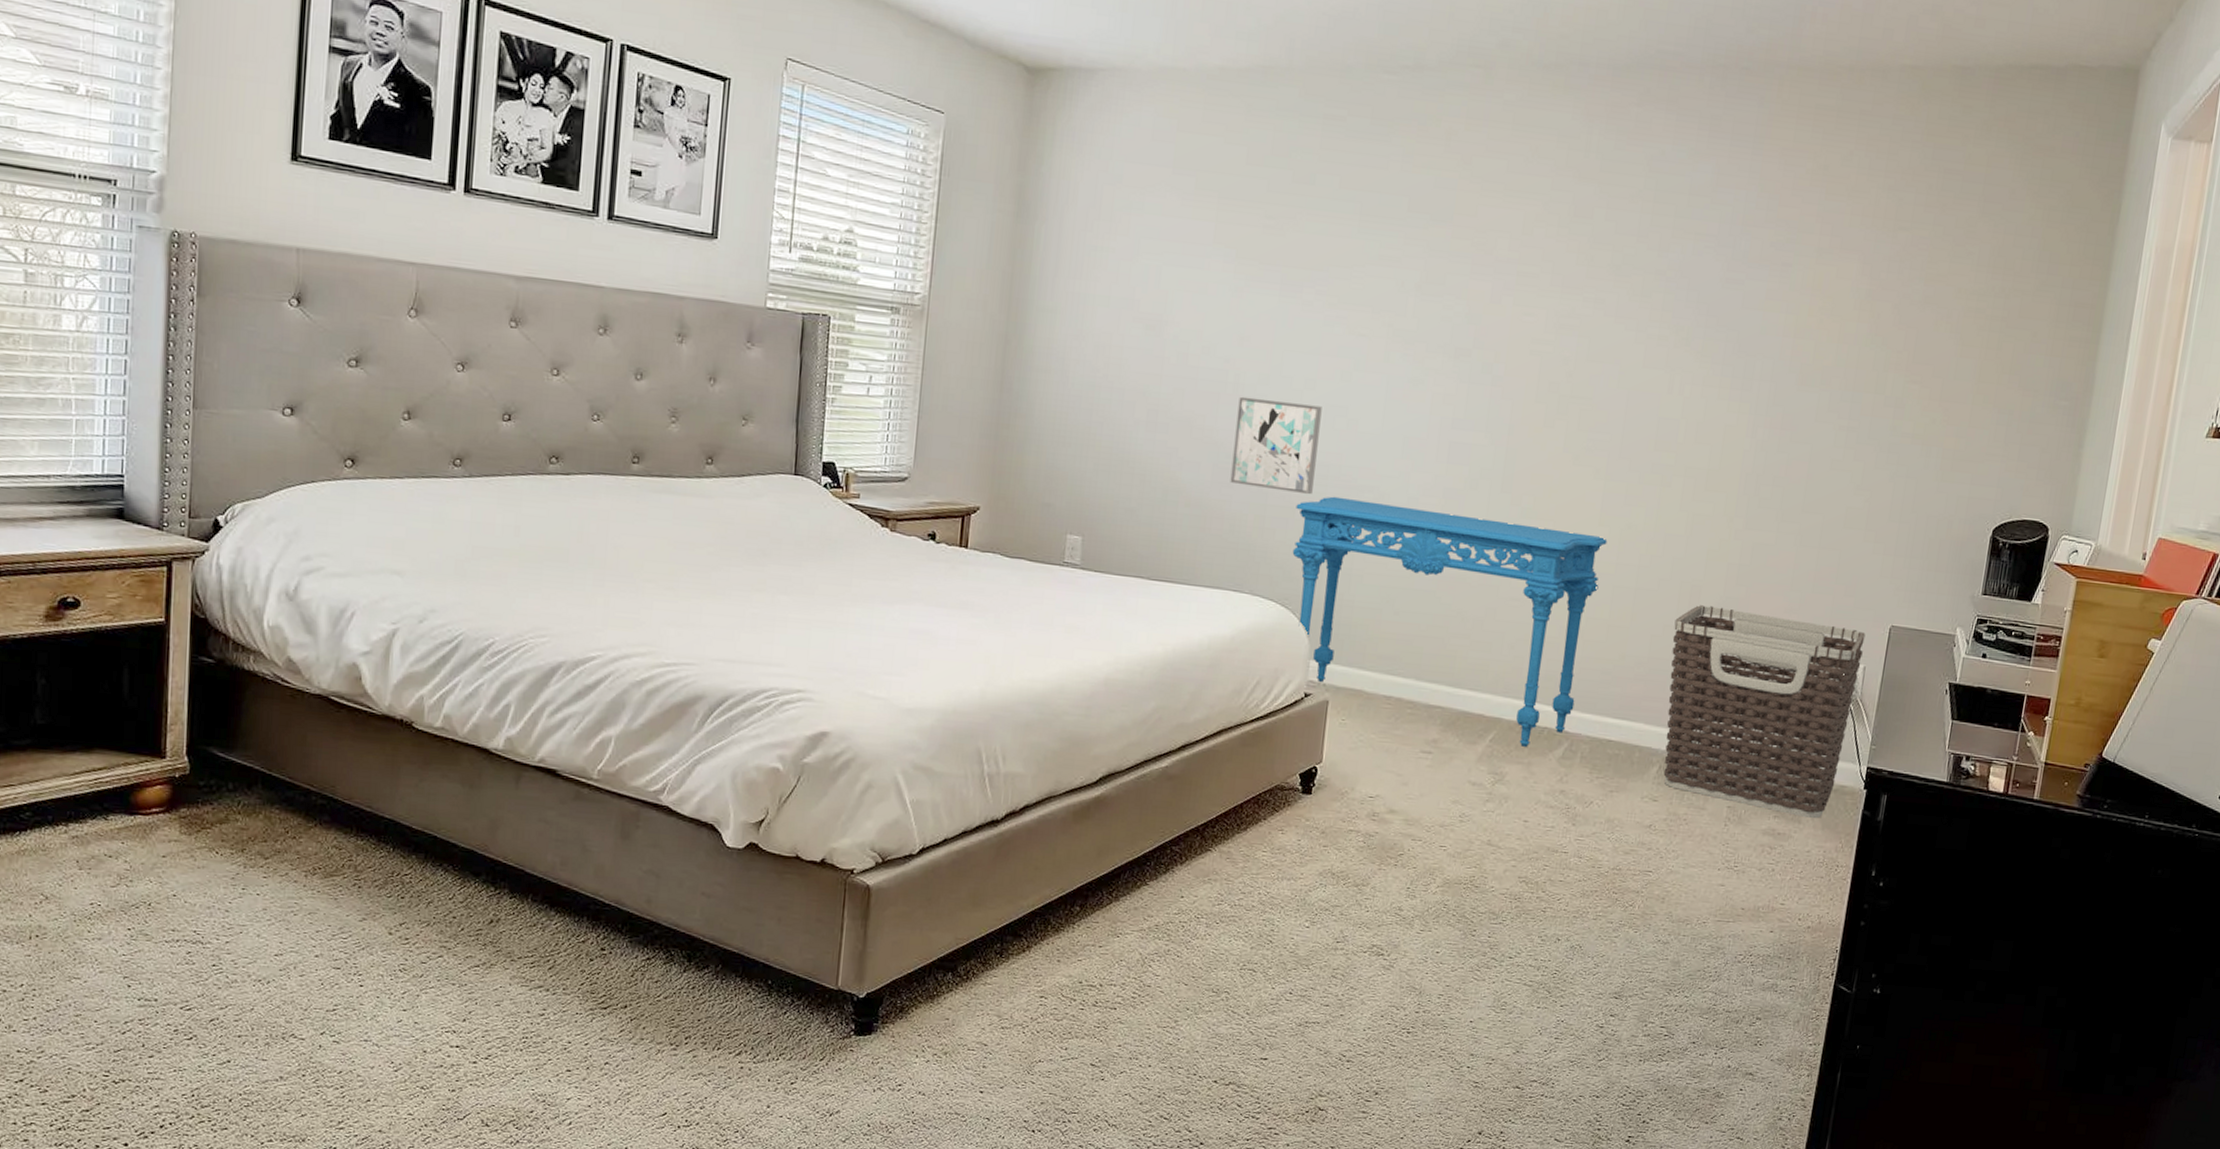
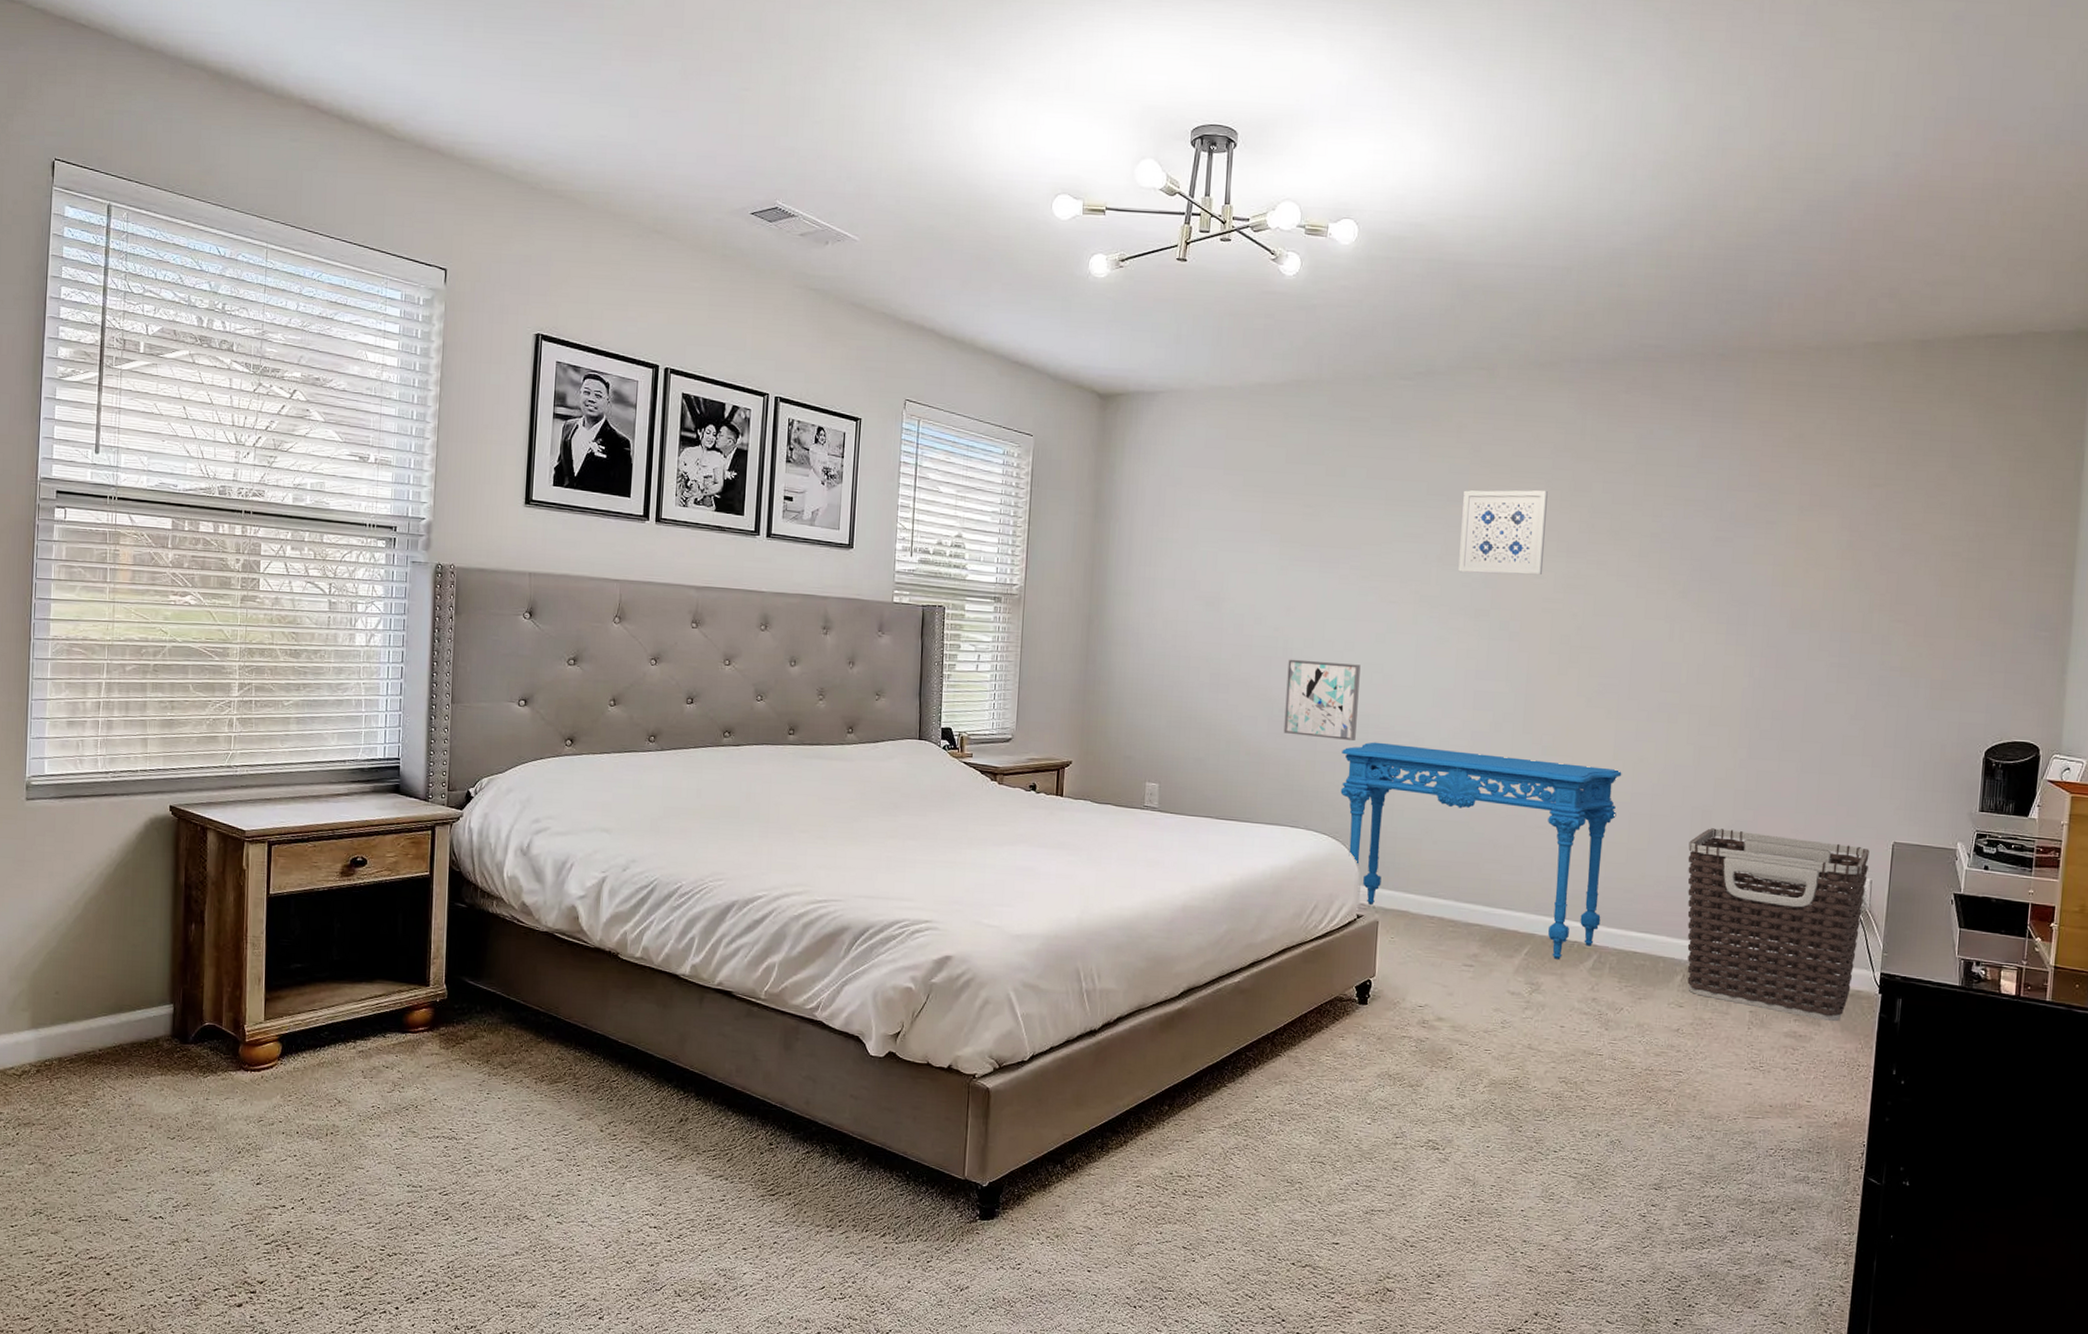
wall art: none [1439,208,1544,313] -> present [1458,490,1548,576]

